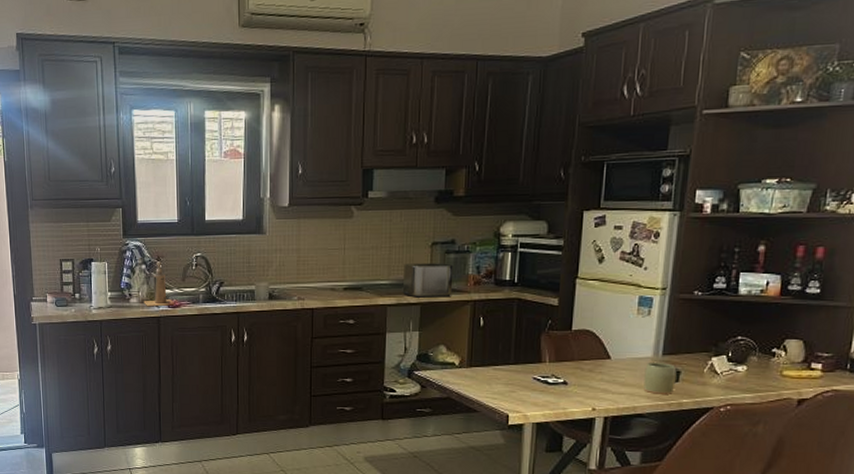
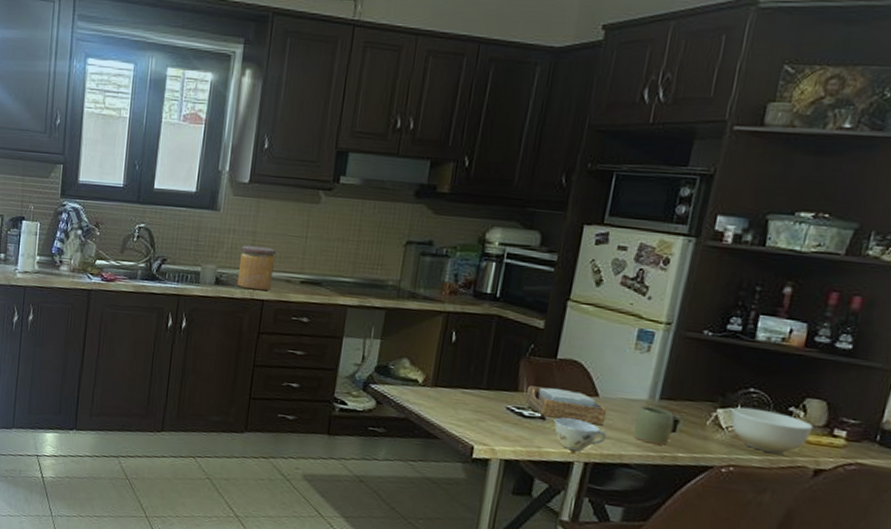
soap dispenser: present [143,261,176,307] -> none [75,228,110,279]
jar: none [288,261,319,301] -> present [236,245,276,291]
toaster: present [402,263,453,298] -> none [366,261,428,305]
napkin holder: none [548,356,618,384] -> present [525,385,606,426]
teacup: none [574,381,621,407] -> present [553,417,607,451]
bowl: none [724,353,794,389] -> present [731,407,814,454]

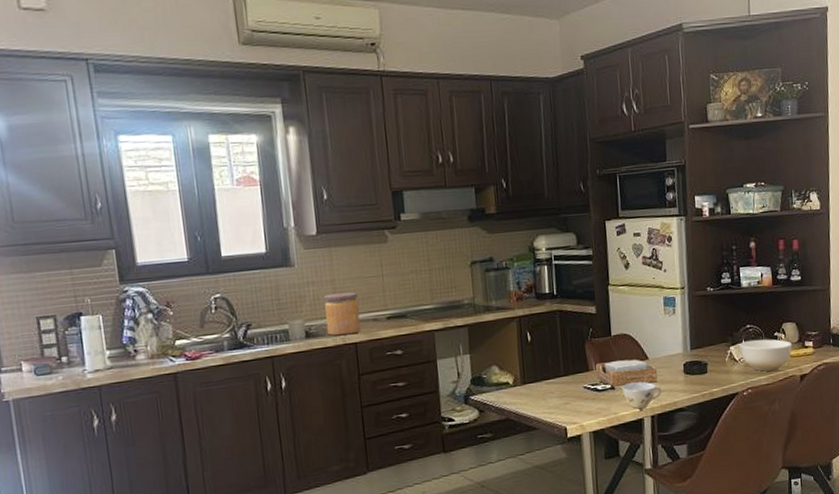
mug: present [633,406,675,446] -> none [678,357,705,387]

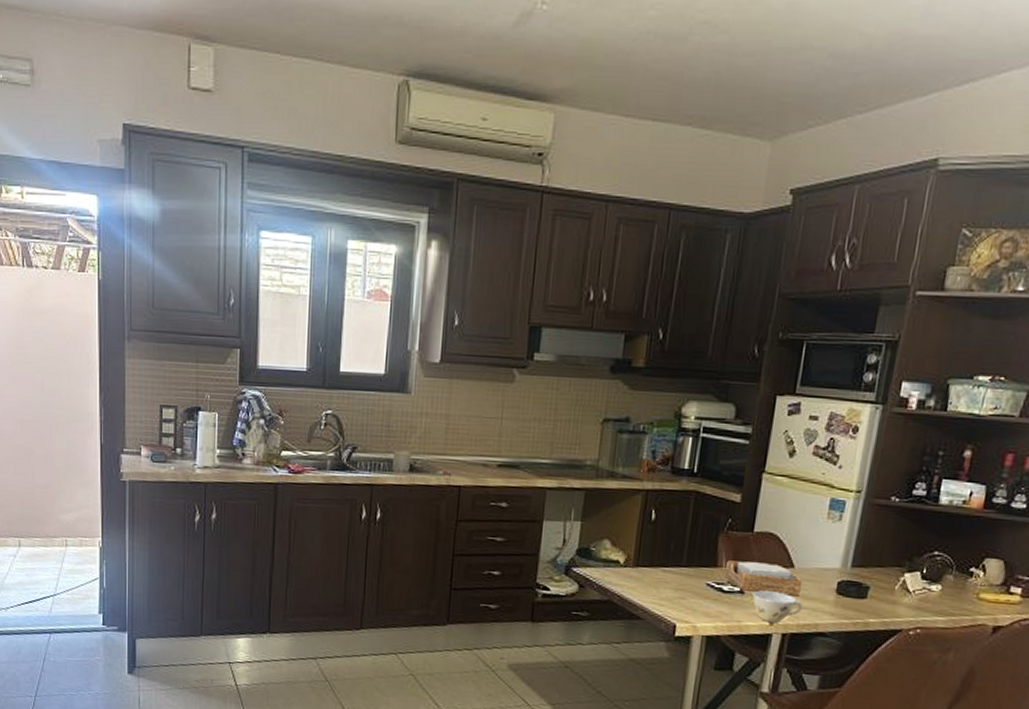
jar: present [324,292,361,337] -> none [431,428,471,477]
bowl: present [739,339,792,372] -> none [917,570,992,613]

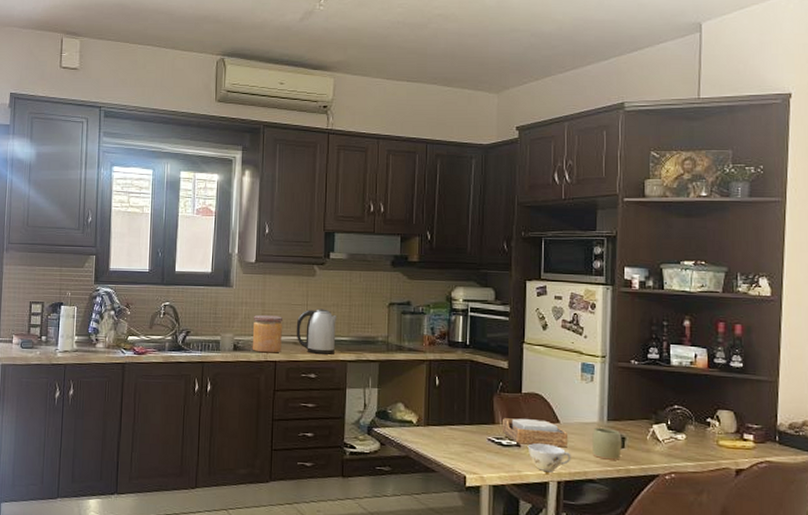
jar: none [431,428,471,477] -> present [252,314,282,353]
kettle: none [486,423,539,480] -> present [296,309,338,354]
mug: none [827,575,866,612] -> present [592,428,622,460]

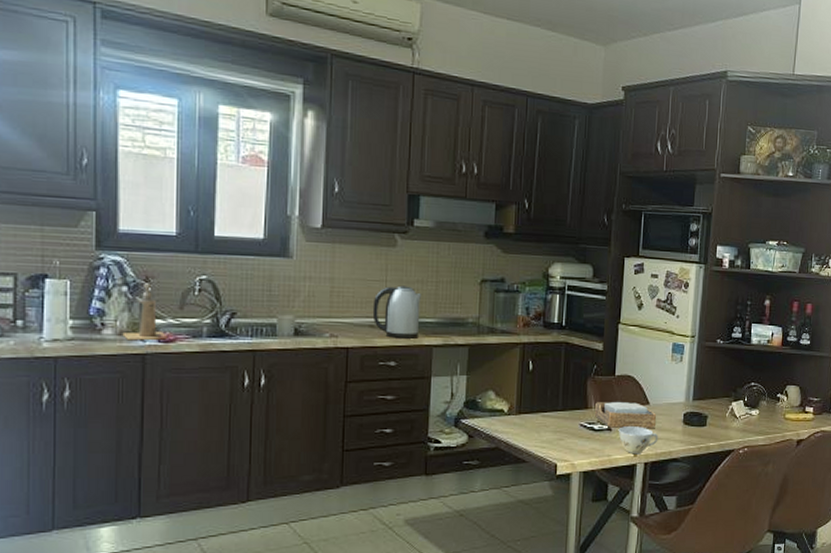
soap dispenser: none [110,308,141,353] -> present [122,283,169,341]
jar: present [252,314,282,353] -> none [318,292,356,338]
mug: present [592,428,622,460] -> none [677,408,705,438]

